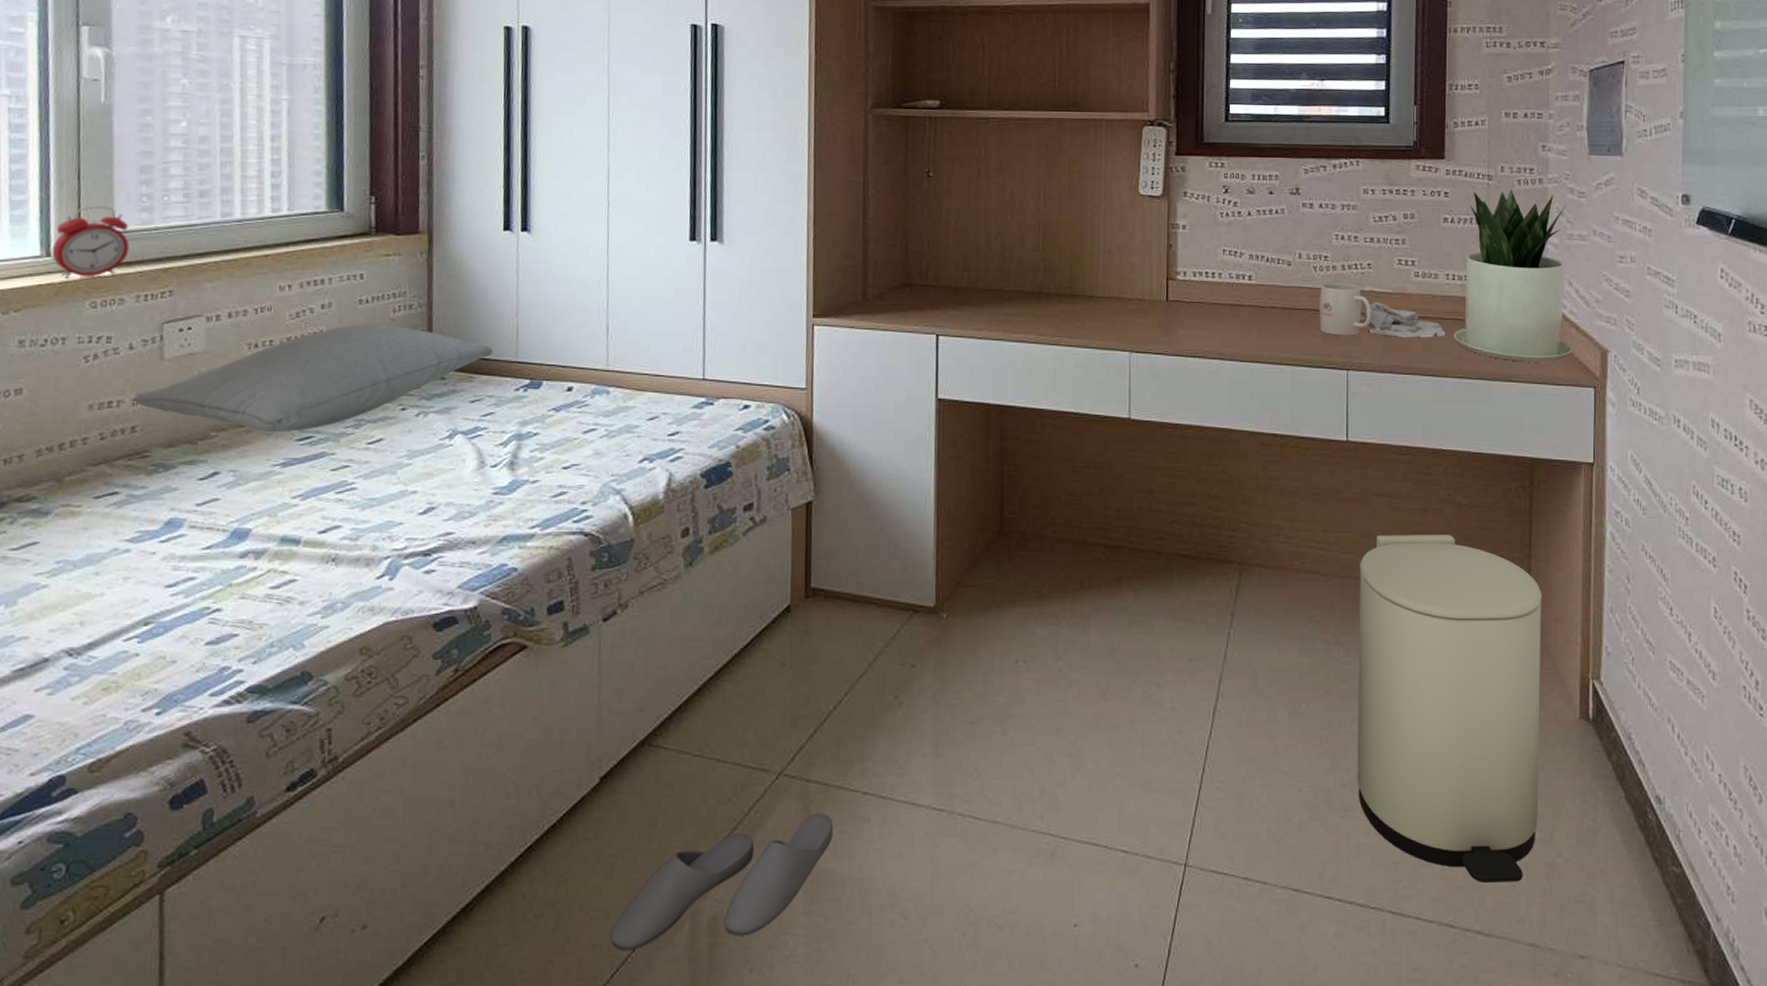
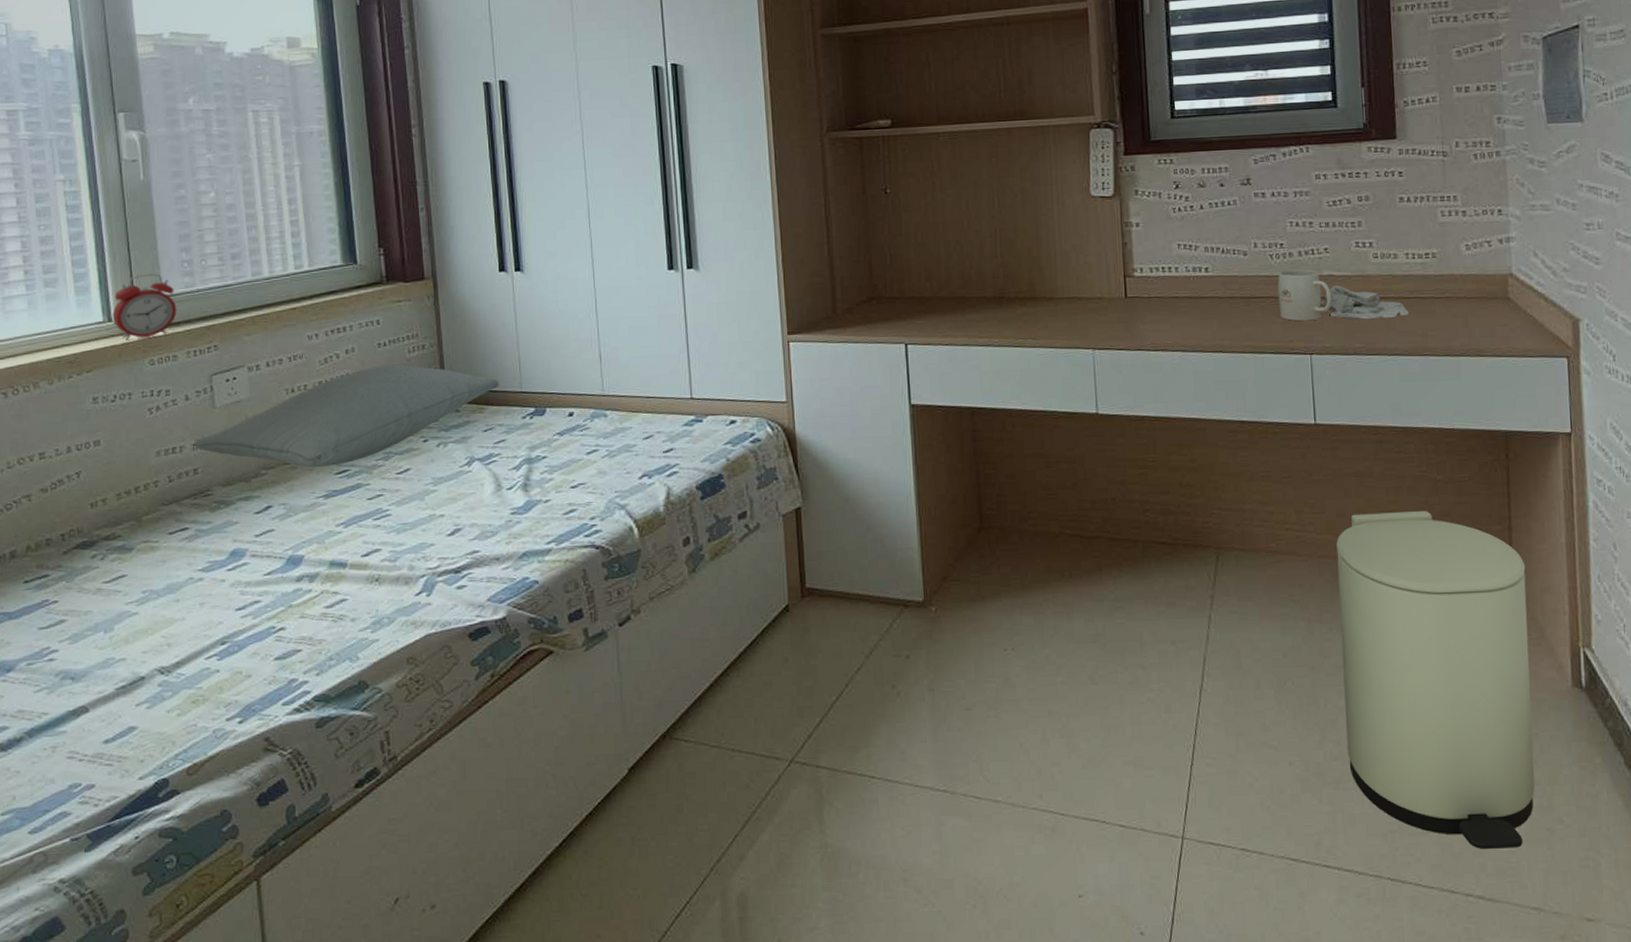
slippers: present [610,813,834,951] -> none [649,796,845,925]
planter: present [1453,190,1574,362] -> none [1417,164,1543,336]

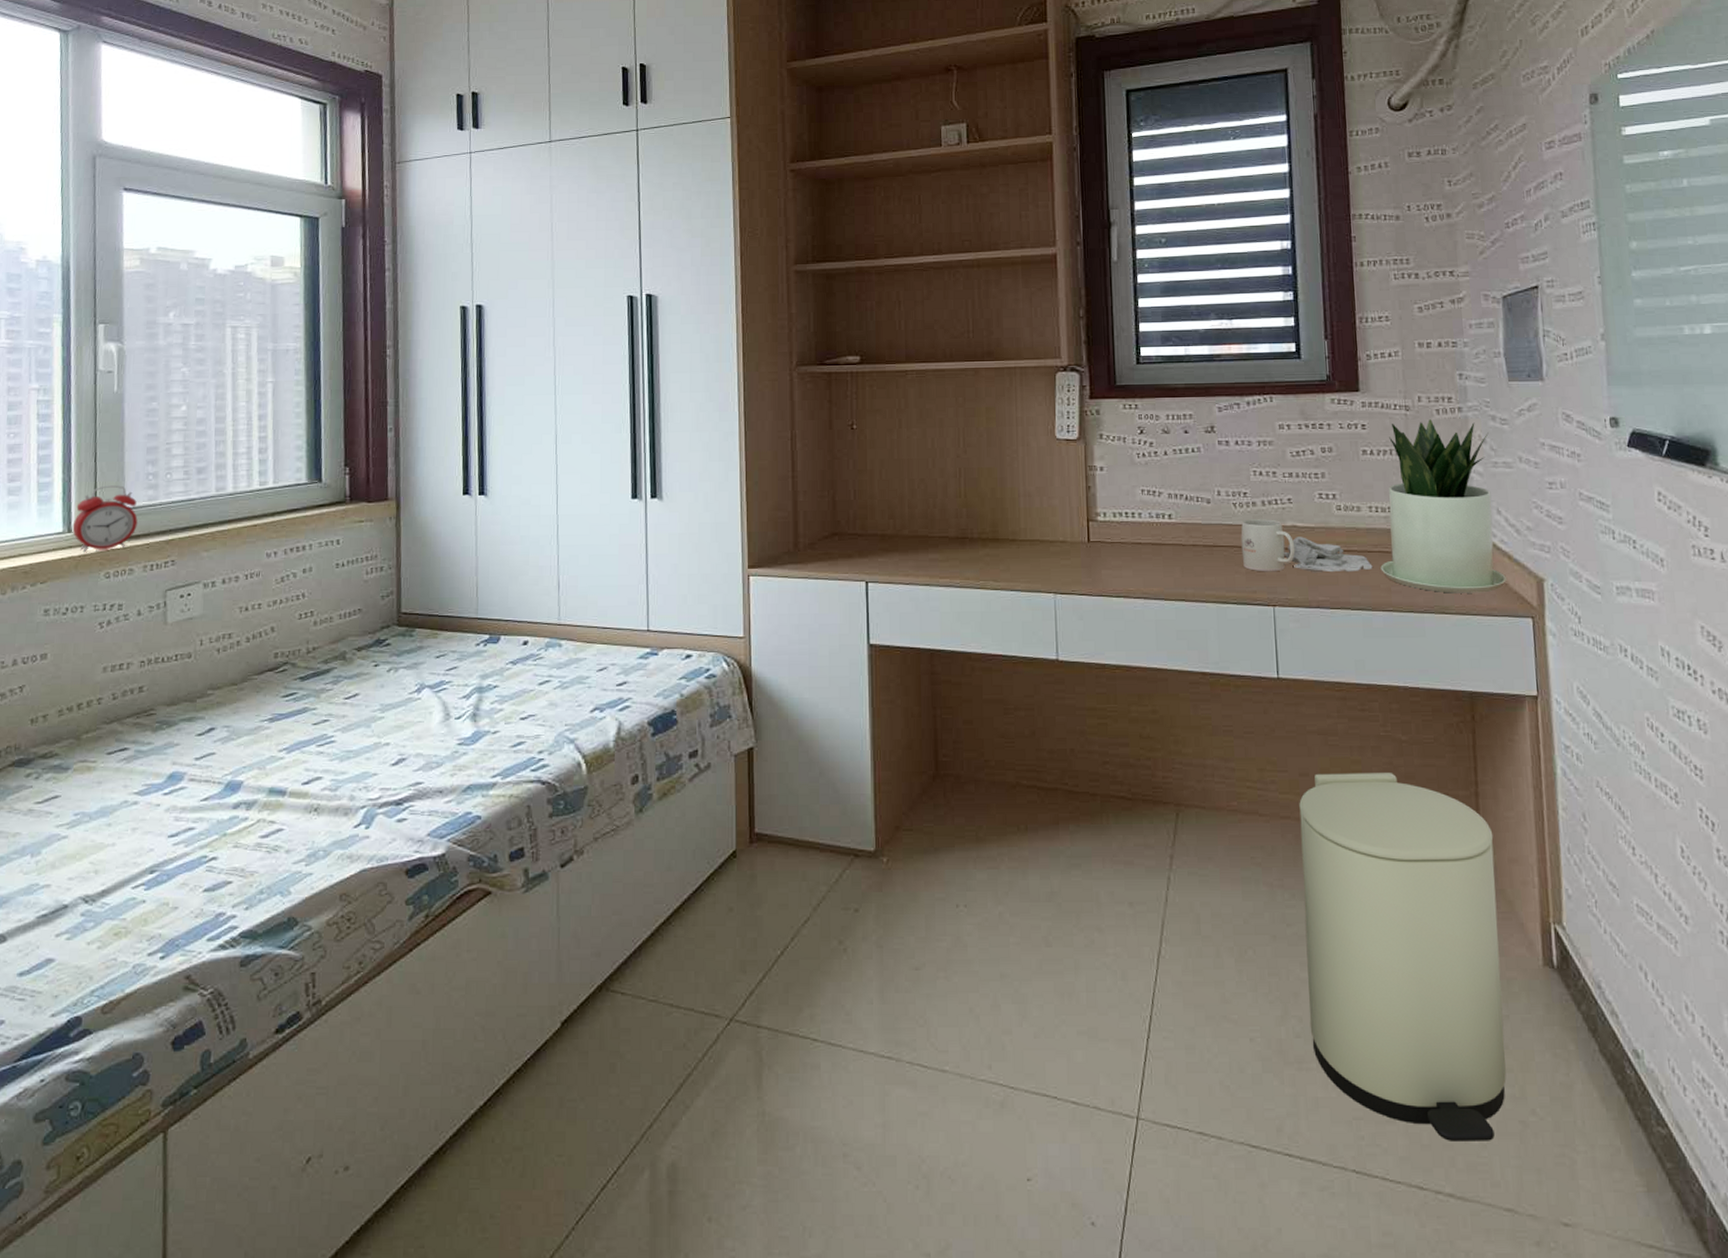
pillow: present [194,364,500,468] -> none [142,586,456,689]
planter: none [1417,164,1543,336] -> present [1380,419,1508,593]

